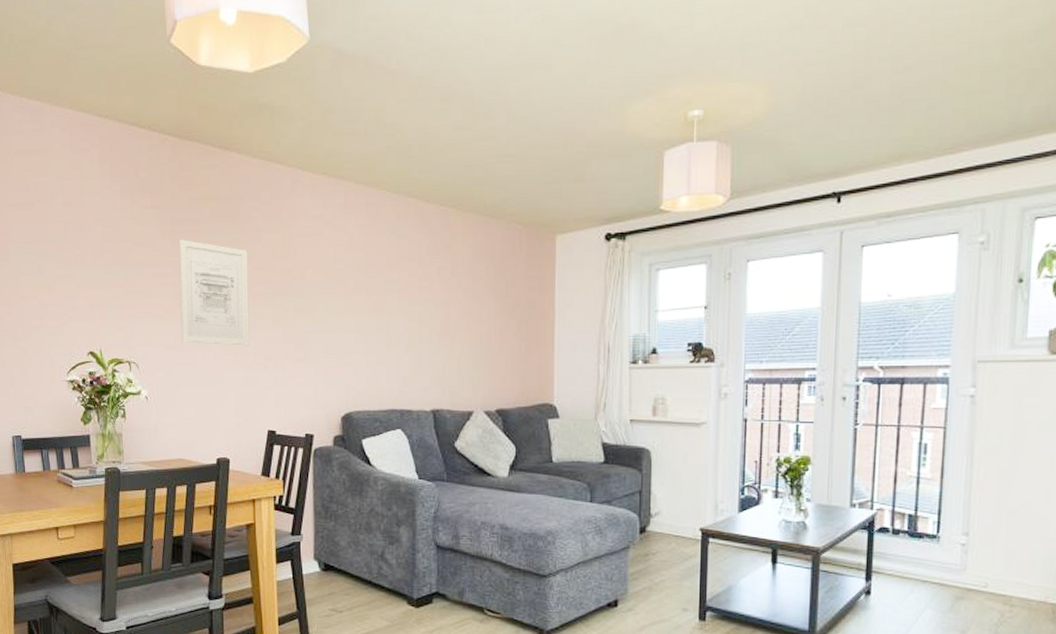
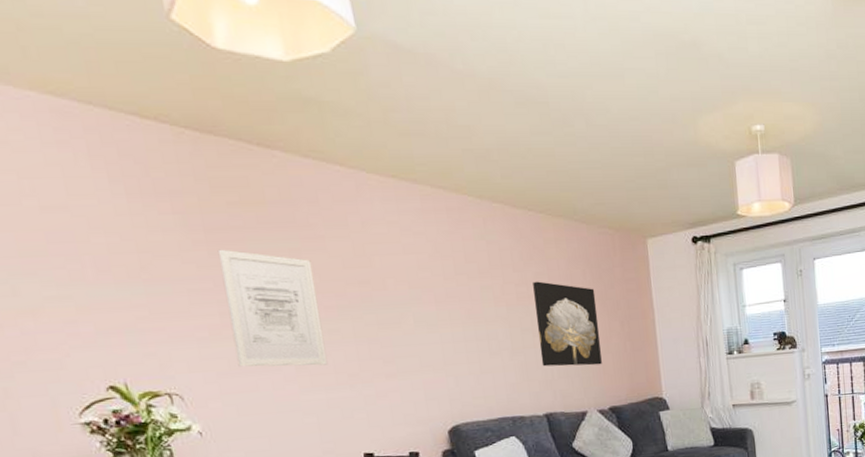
wall art: none [435,276,496,365] -> present [533,281,602,367]

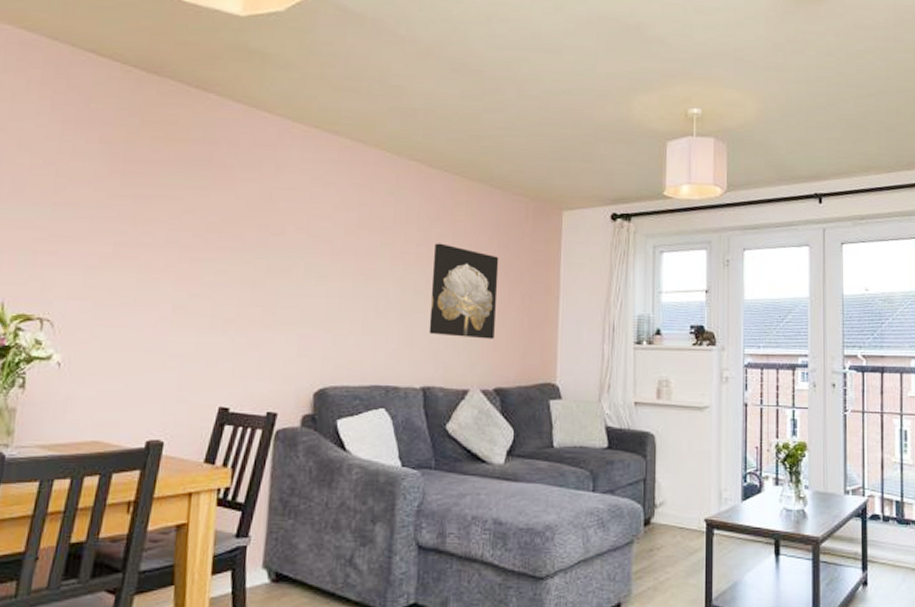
wall art: present [217,249,328,367] -> none [117,180,217,307]

